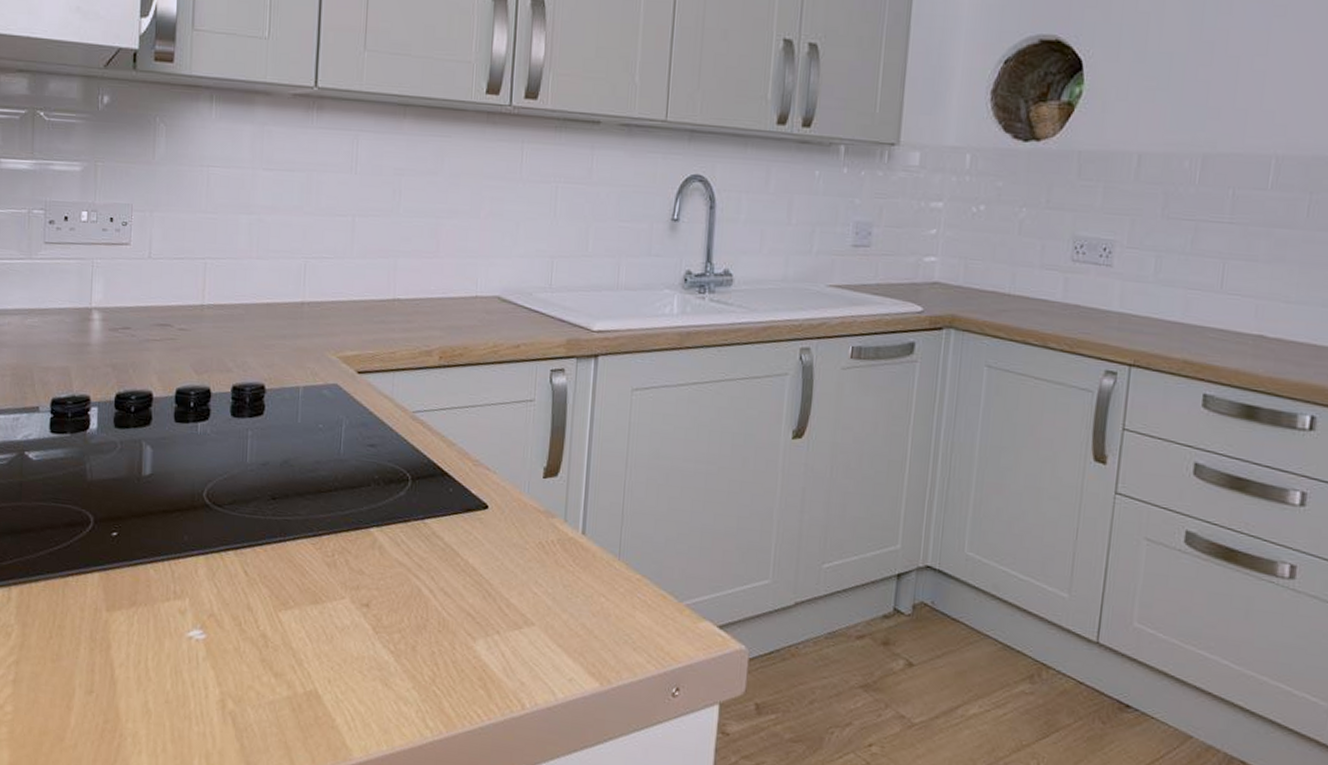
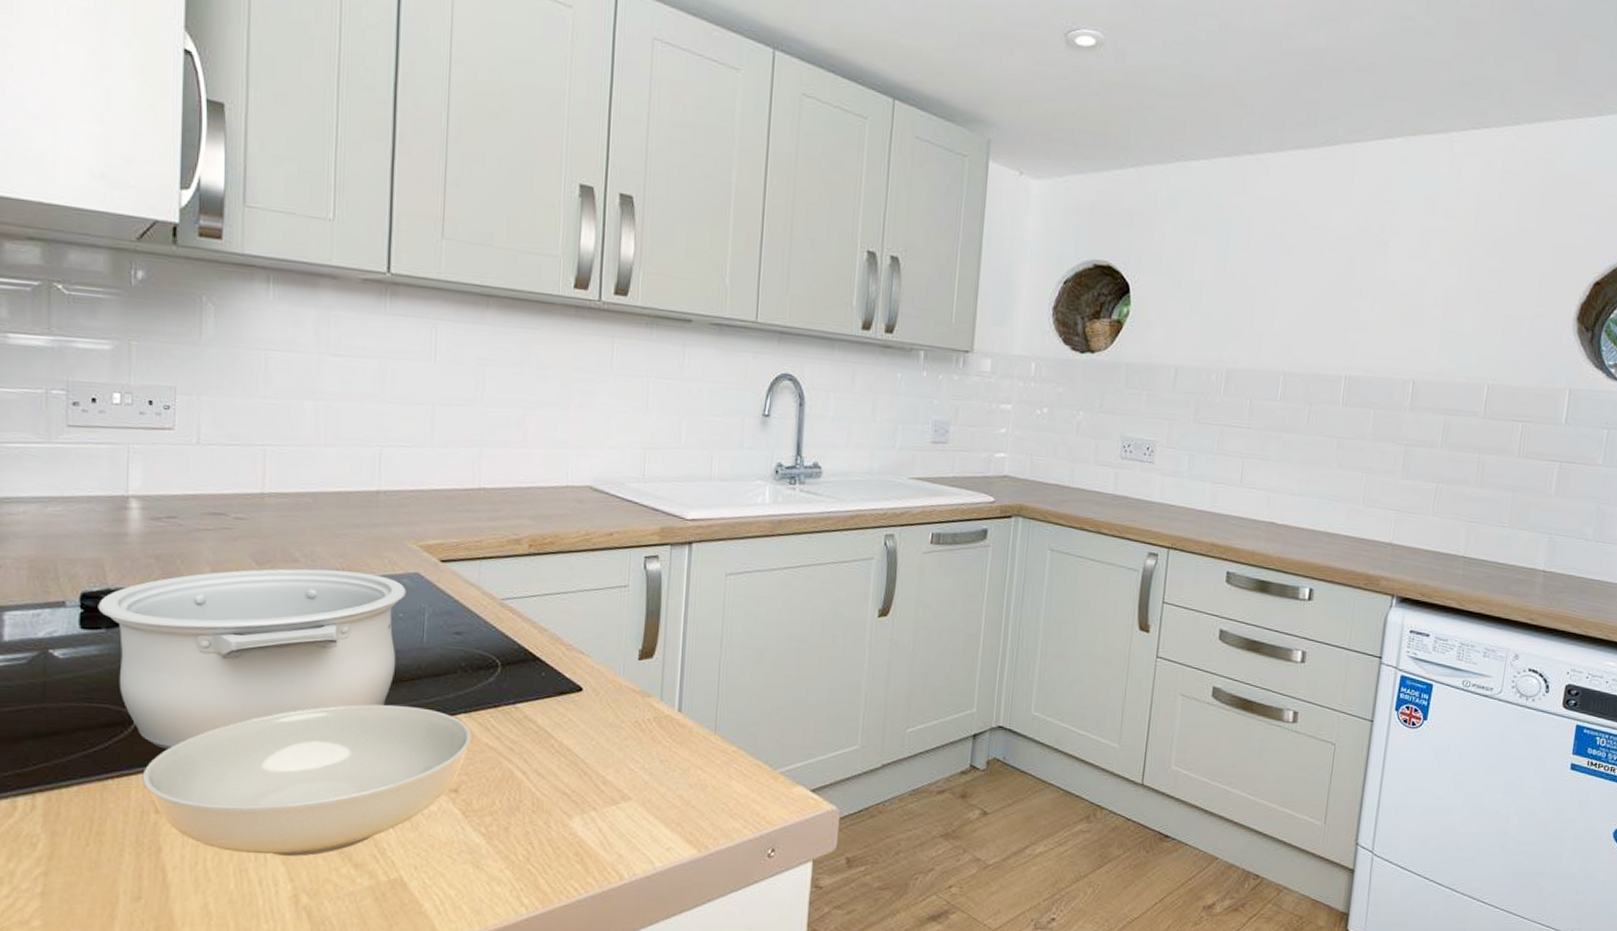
cooking pot: none [65,378,326,550] -> present [98,568,406,749]
bowl: none [96,514,383,662] -> present [142,704,472,857]

